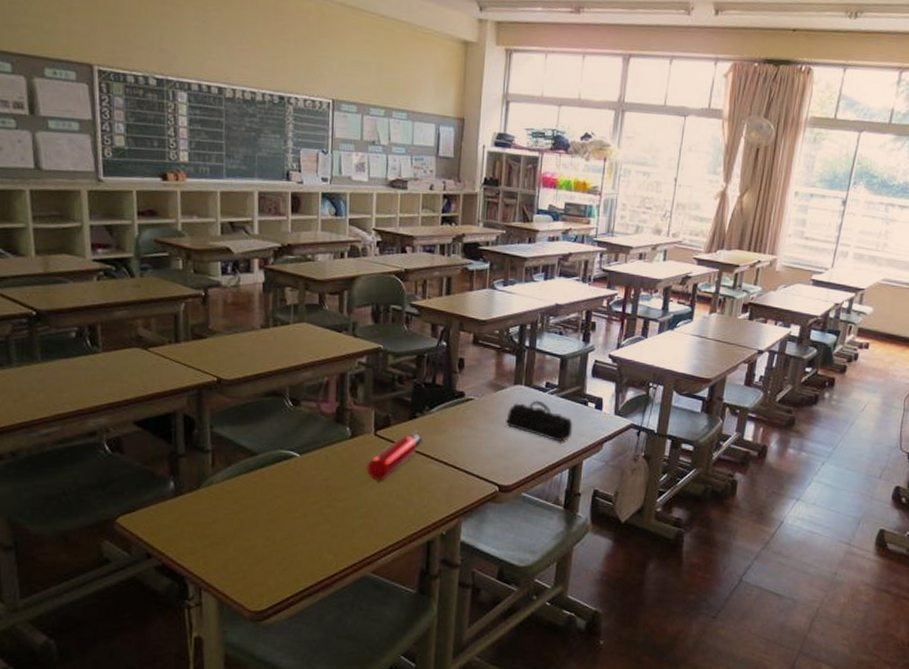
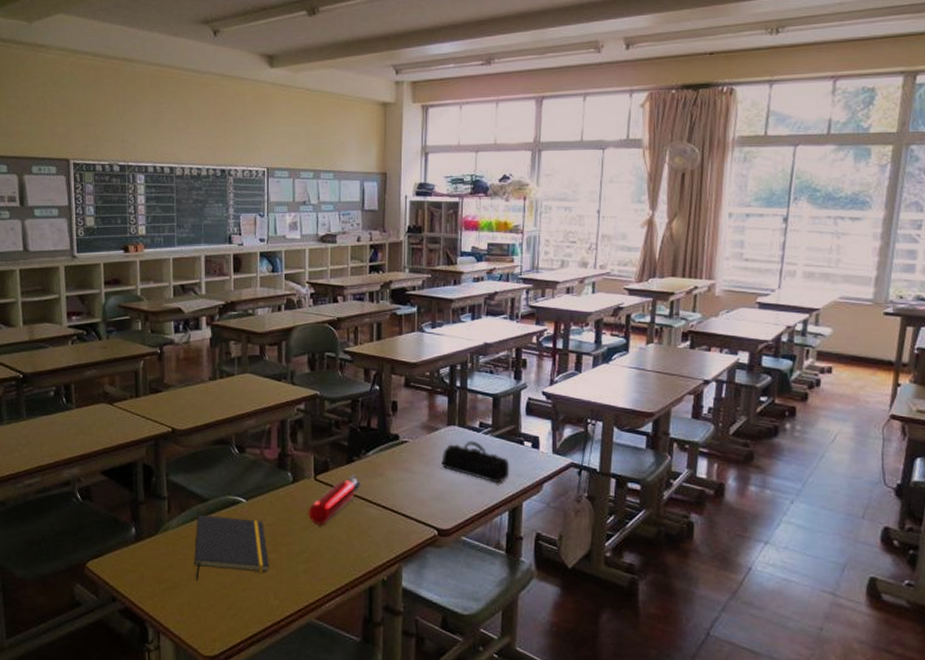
notepad: none [241,468,323,537] -> present [194,514,269,582]

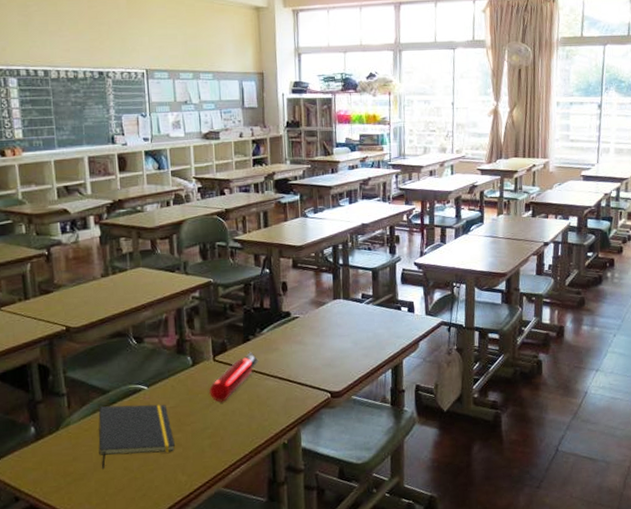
pencil case: present [441,440,510,483] -> none [330,311,391,346]

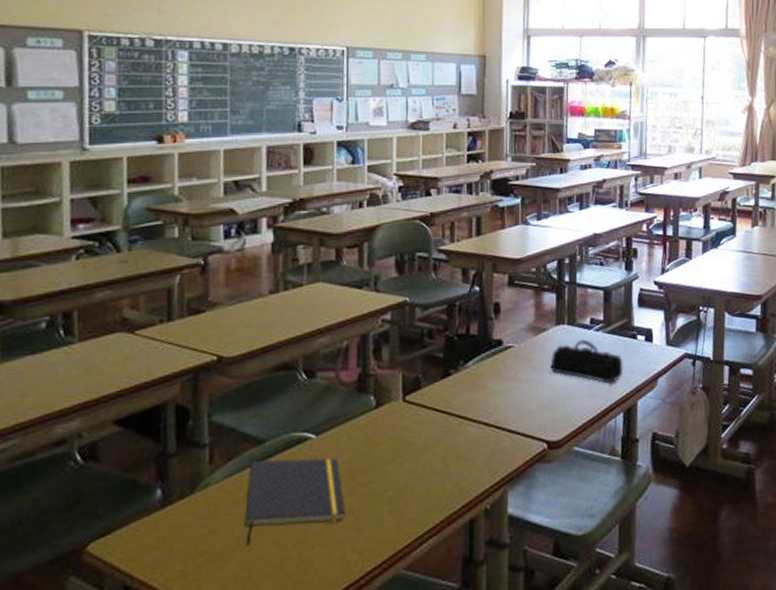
water bottle: present [208,352,260,402] -> none [393,390,461,455]
pencil case: none [330,311,391,346] -> present [550,339,623,384]

